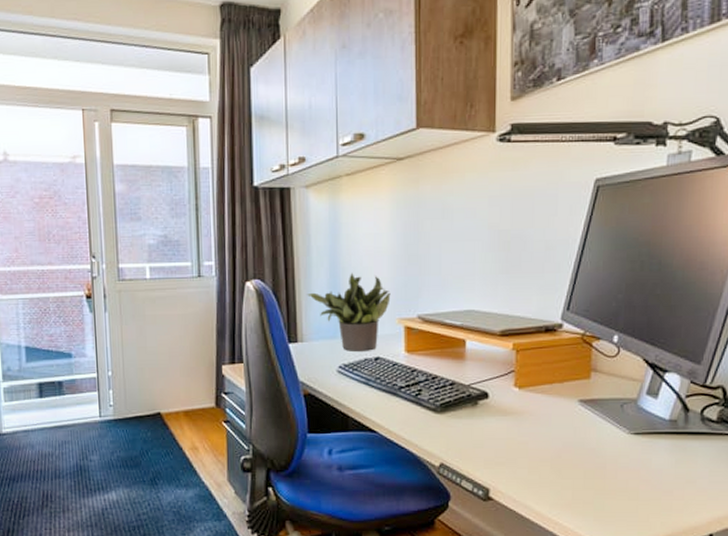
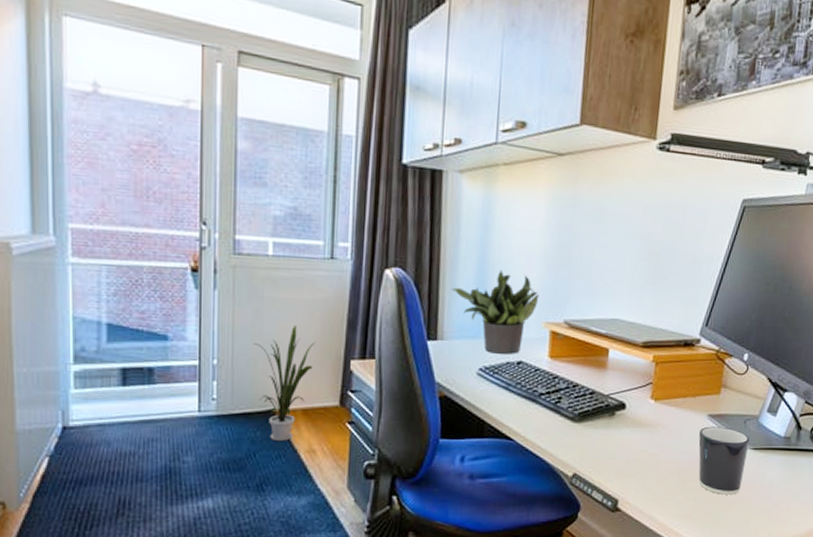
house plant: none [139,338,191,441] -> present [253,326,316,442]
mug: none [571,412,629,482] -> present [698,426,750,495]

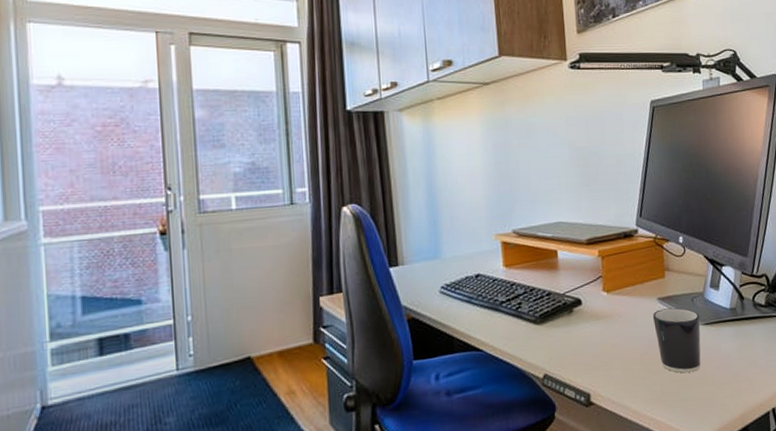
house plant: present [253,326,316,442] -> none [225,272,284,389]
potted plant: present [450,269,539,355] -> none [405,192,487,272]

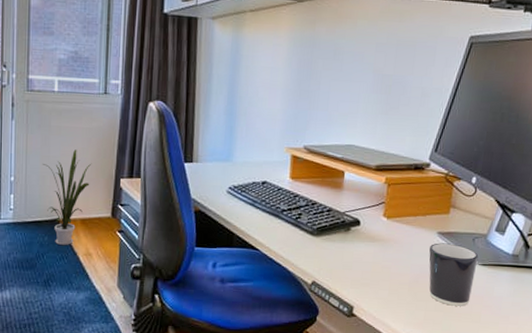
house plant: none [225,272,284,389] -> present [42,149,92,246]

